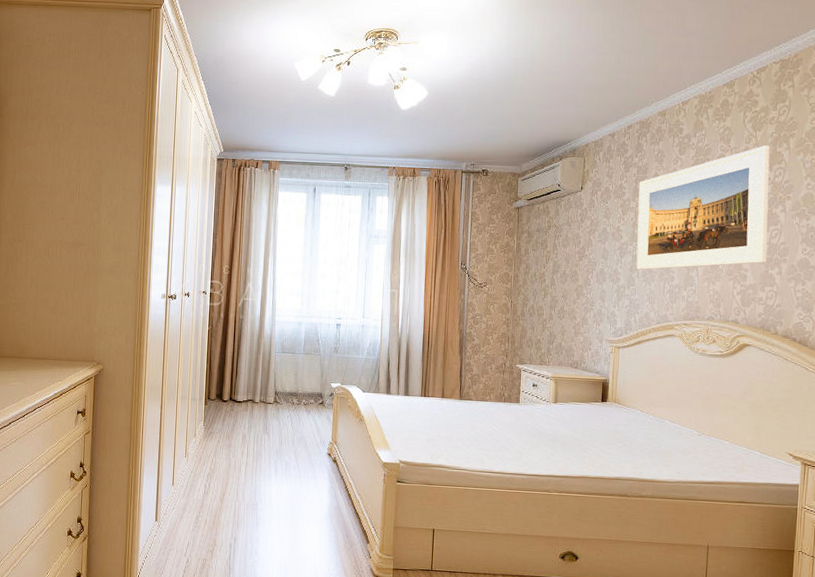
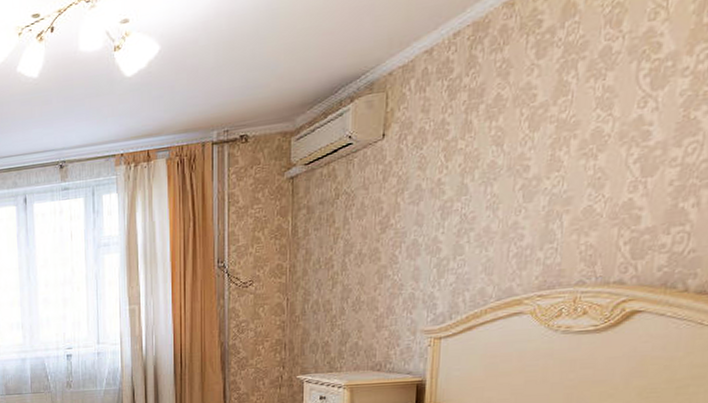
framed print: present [636,145,770,270] -> none [466,17,691,233]

